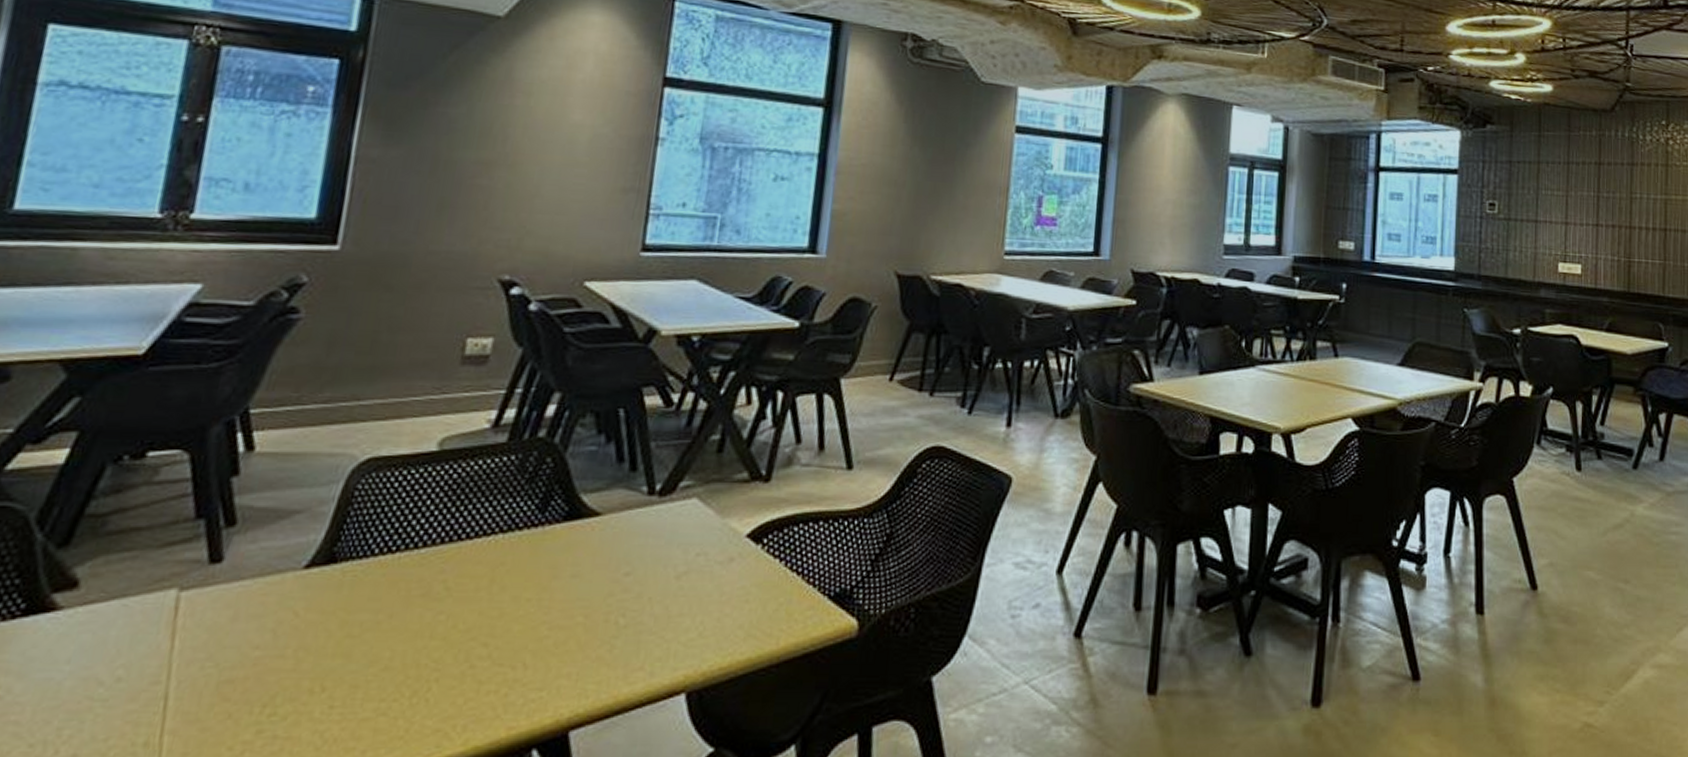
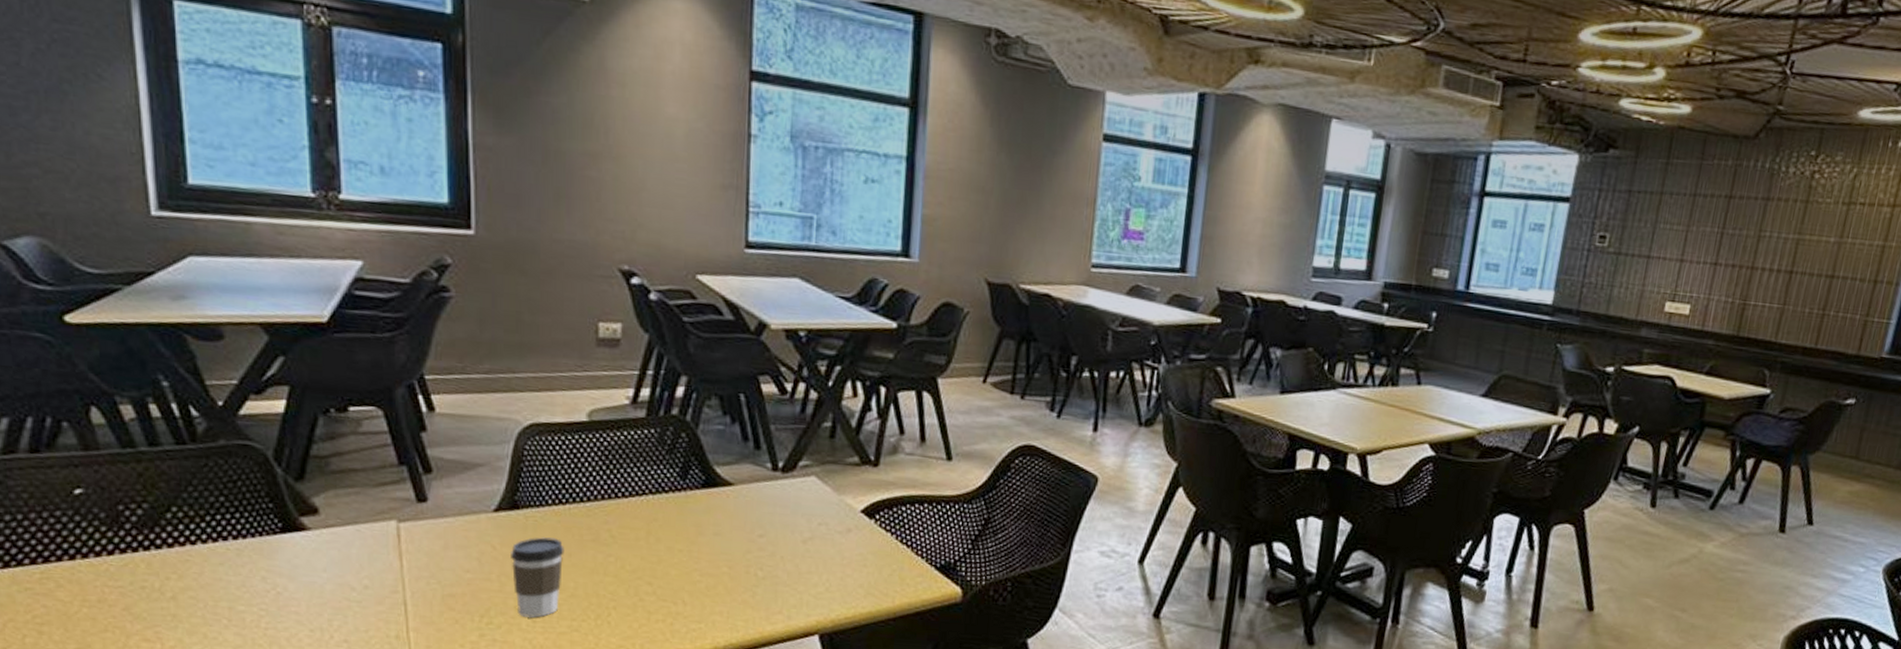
coffee cup: none [311,596,386,703] -> present [511,537,564,619]

